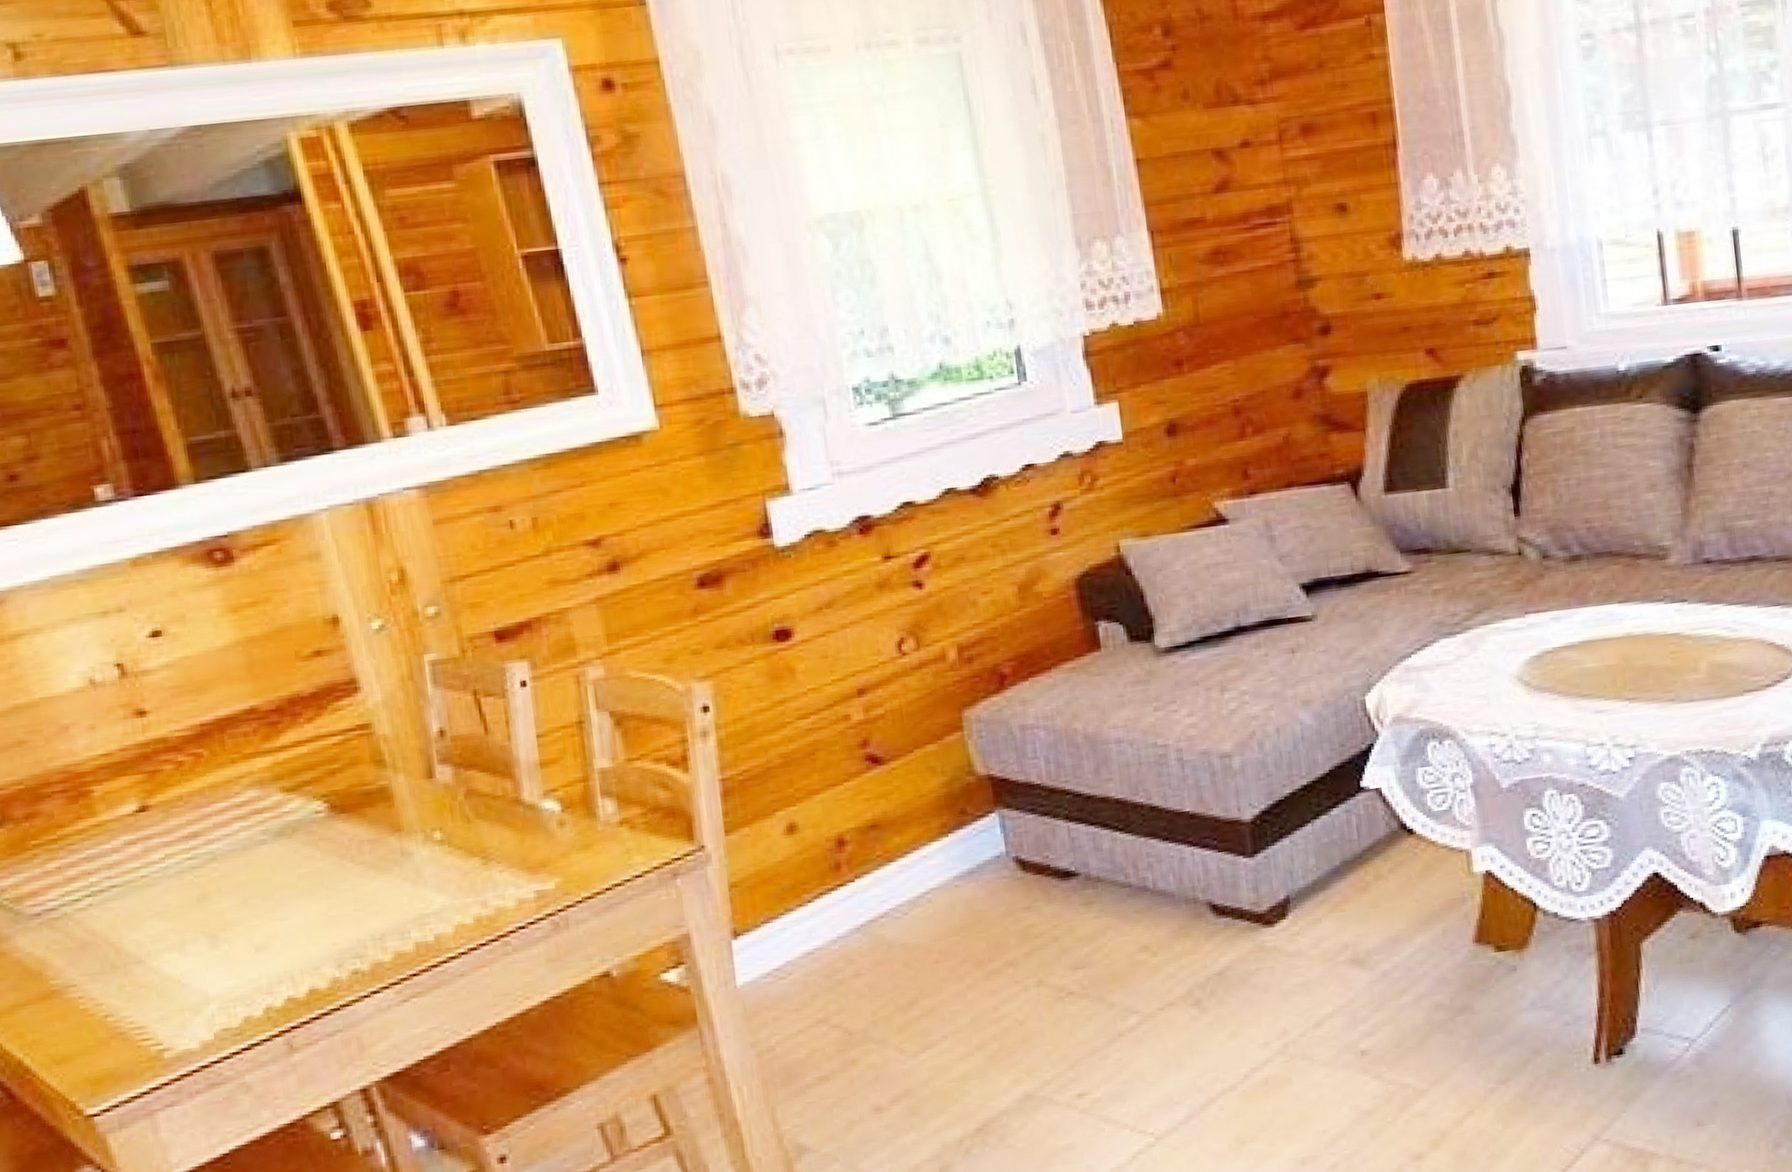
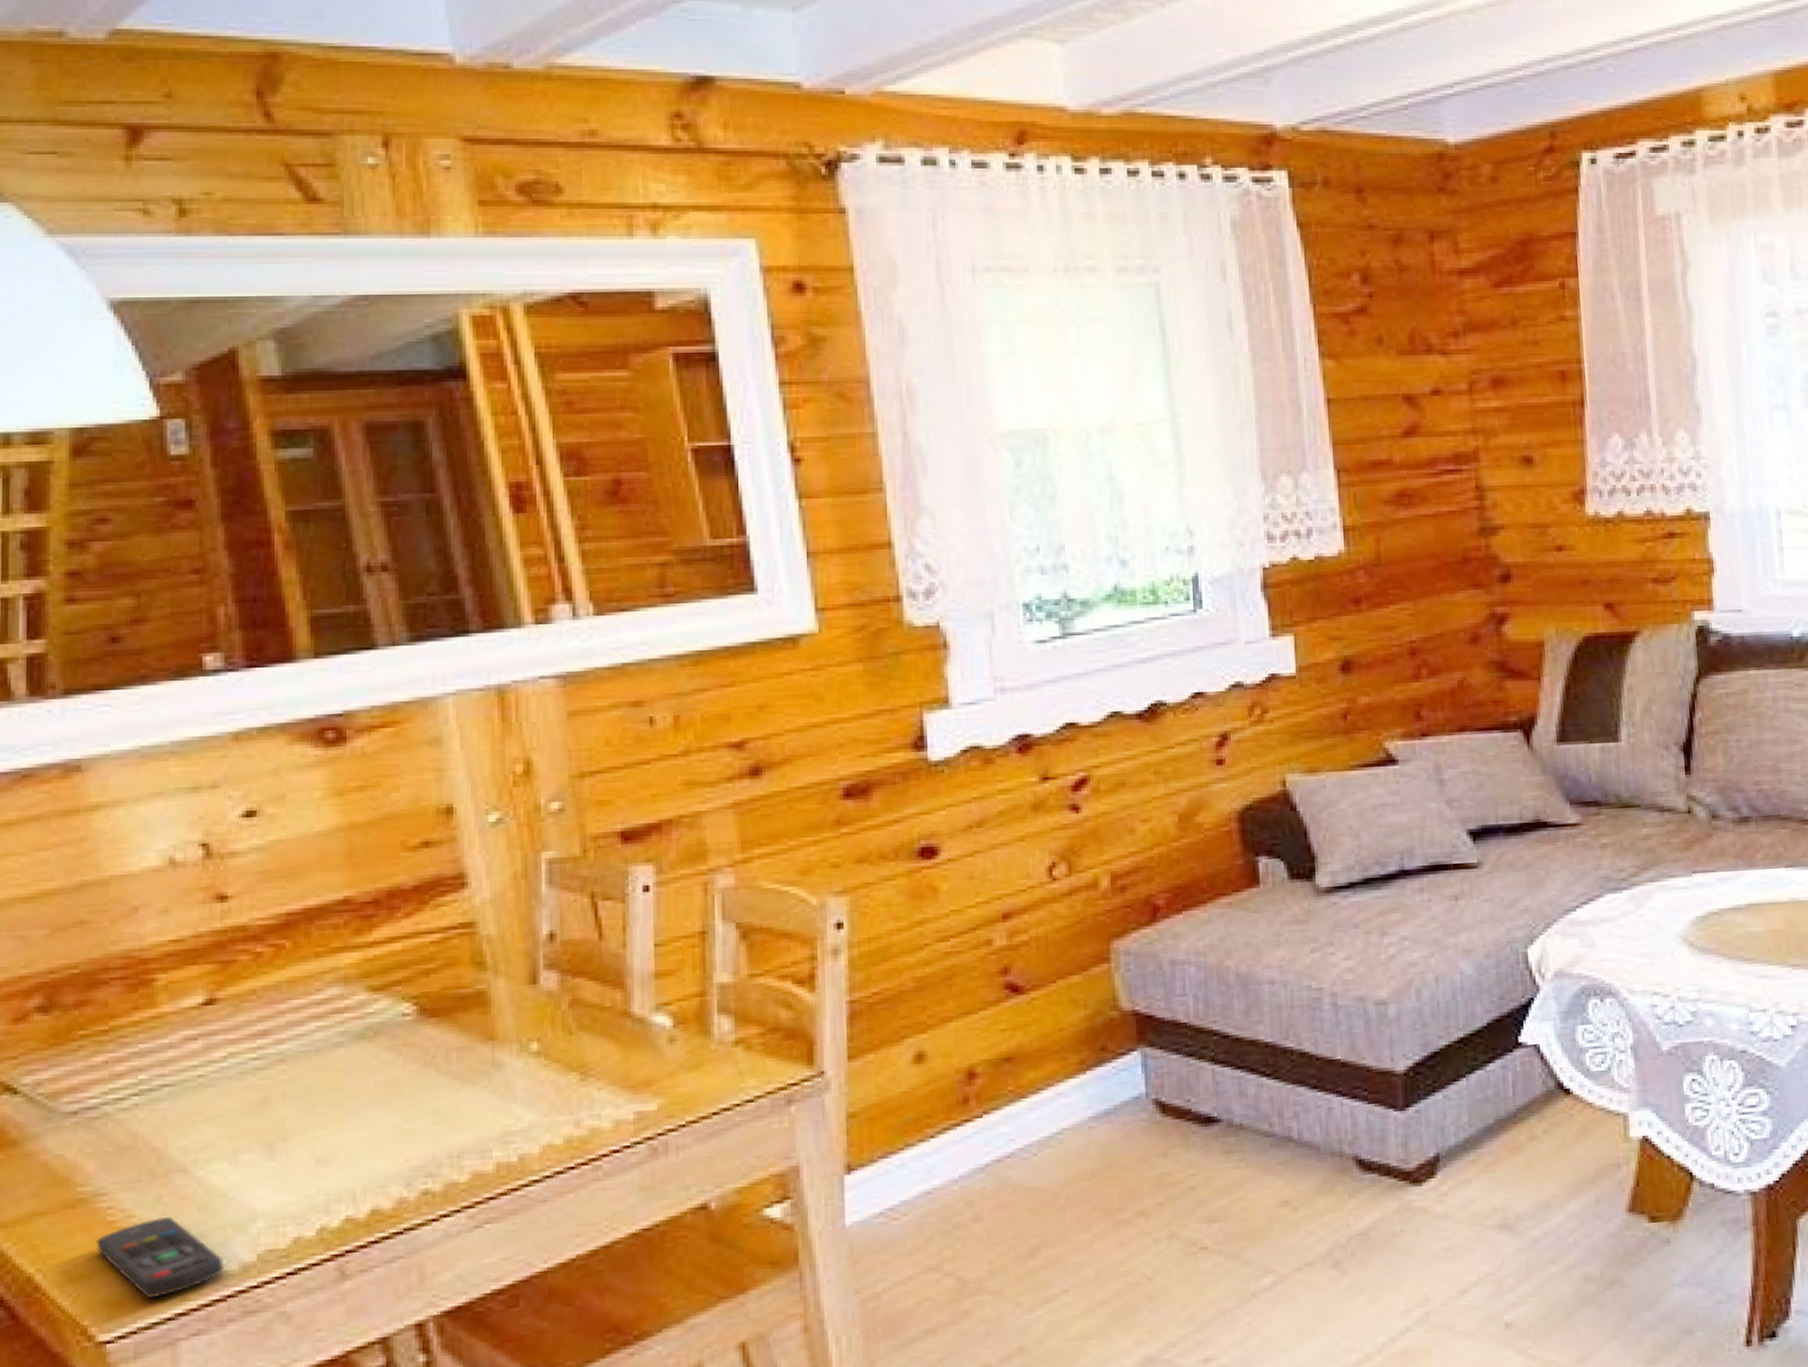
remote control: none [72,1003,189,1075] -> present [96,1216,226,1298]

